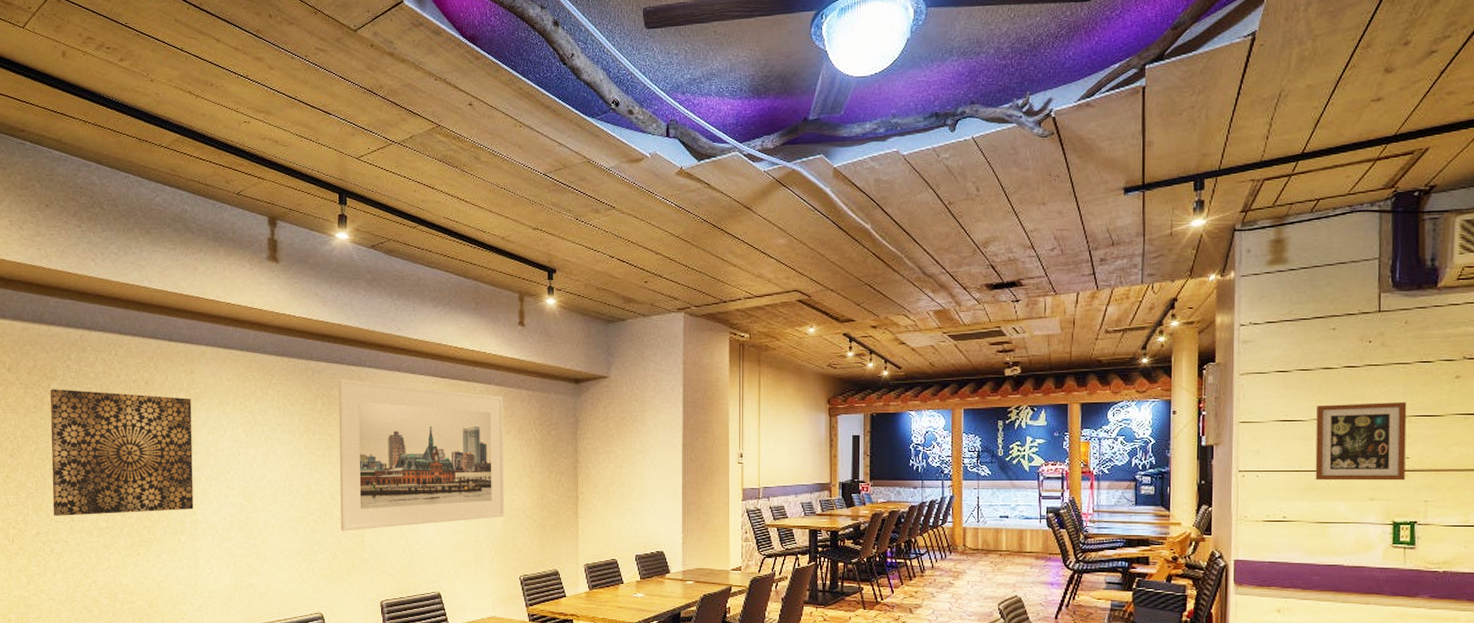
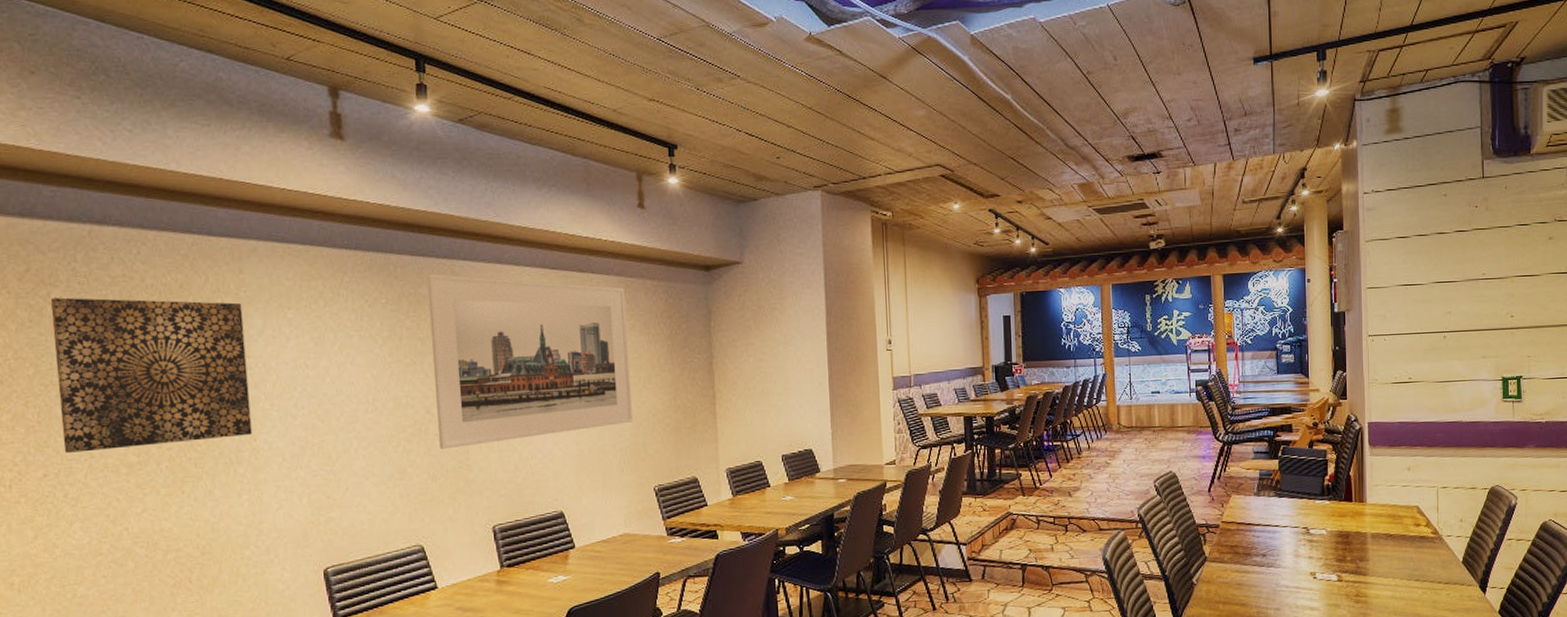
picture frame: present [1315,402,1407,481] -> none [1434,264,1511,342]

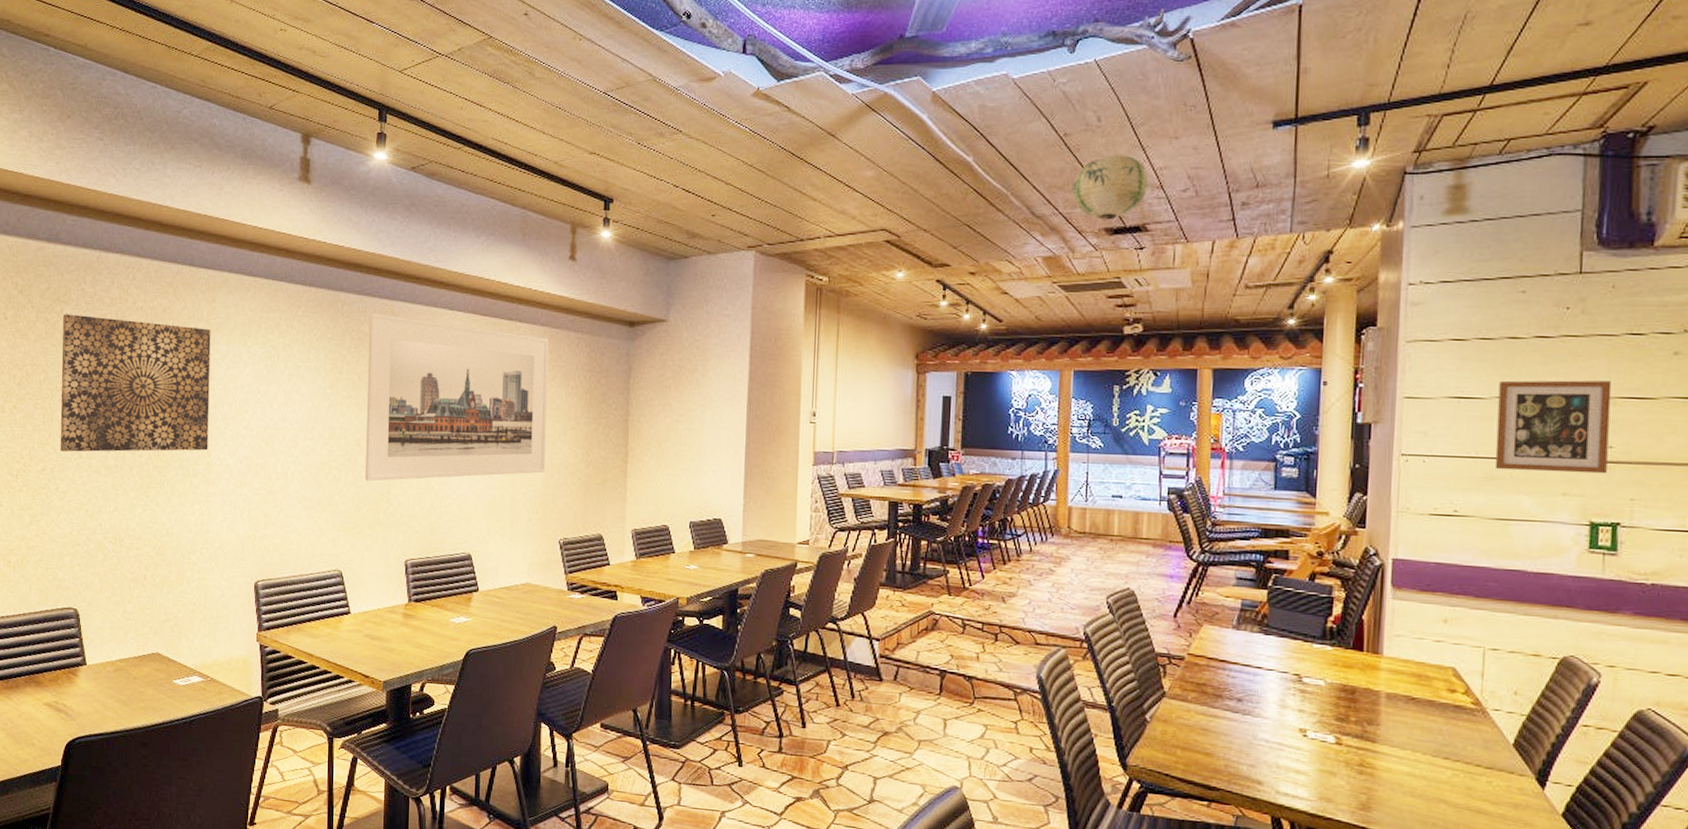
paper lantern: none [1097,89,1160,149] -> present [1071,153,1149,220]
picture frame: none [1434,264,1511,342] -> present [1494,380,1612,474]

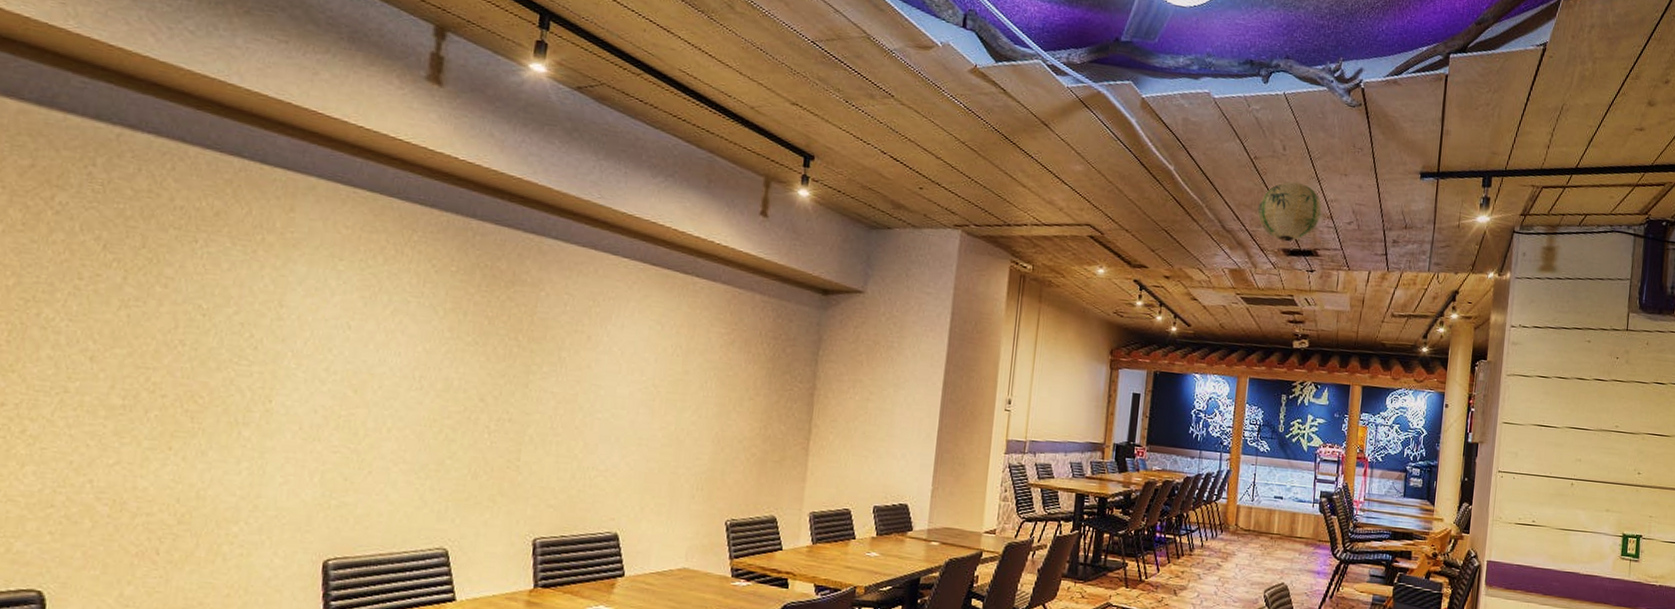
wall art: present [60,314,211,452] -> none [32,202,286,395]
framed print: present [365,313,549,481] -> none [488,247,730,447]
picture frame: present [1494,380,1612,474] -> none [1562,414,1643,495]

